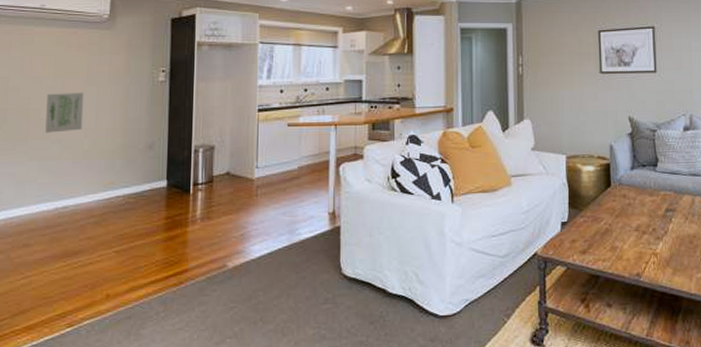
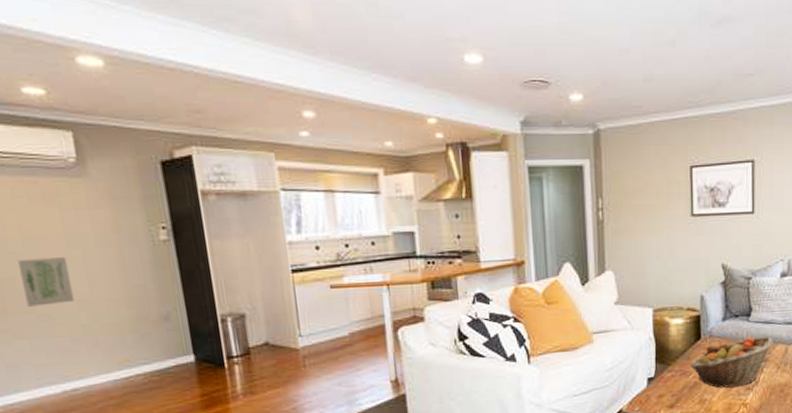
fruit basket: none [601,186,680,236] -> present [689,337,773,388]

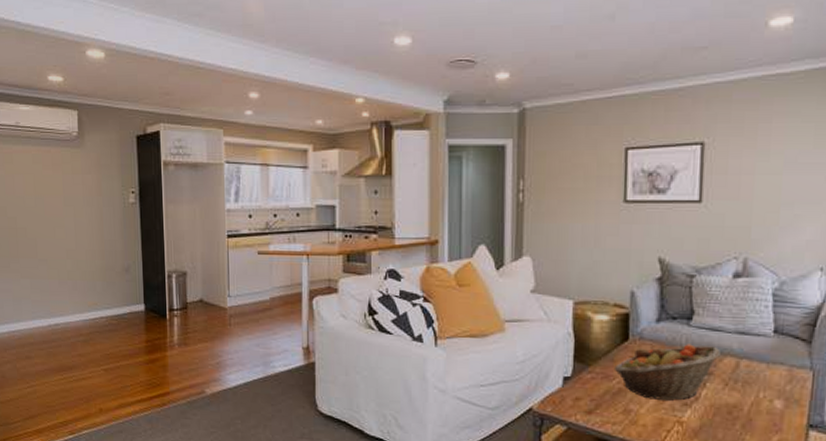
wall art: present [18,257,75,307] -> none [31,213,65,252]

